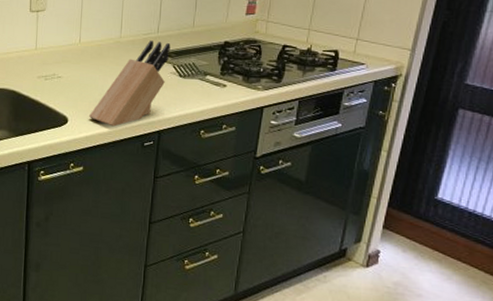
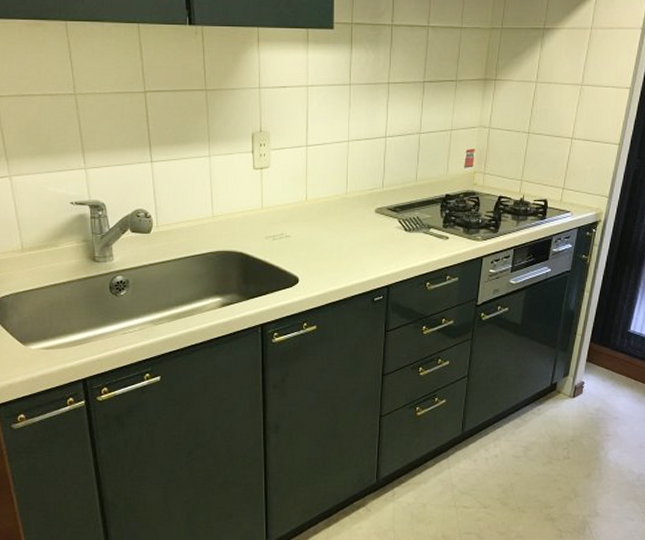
knife block: present [88,40,171,127] -> none [319,195,395,284]

